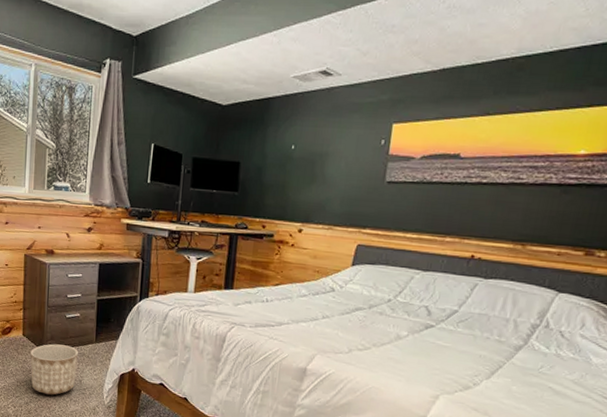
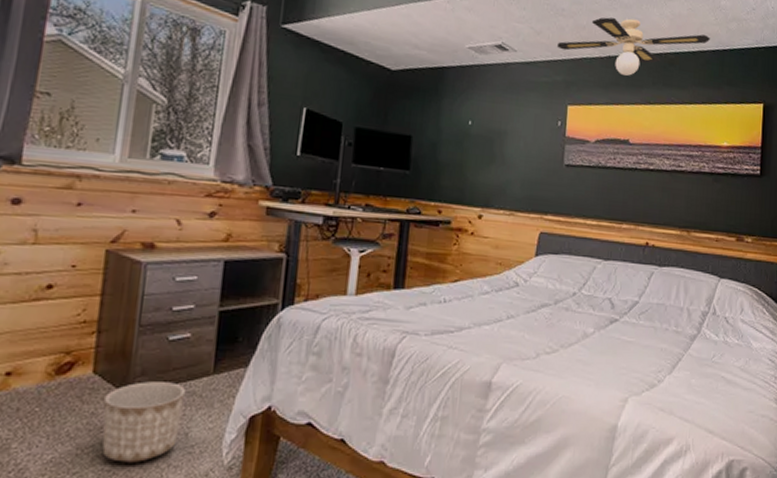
ceiling fan: none [385,24,577,87] -> present [557,17,711,76]

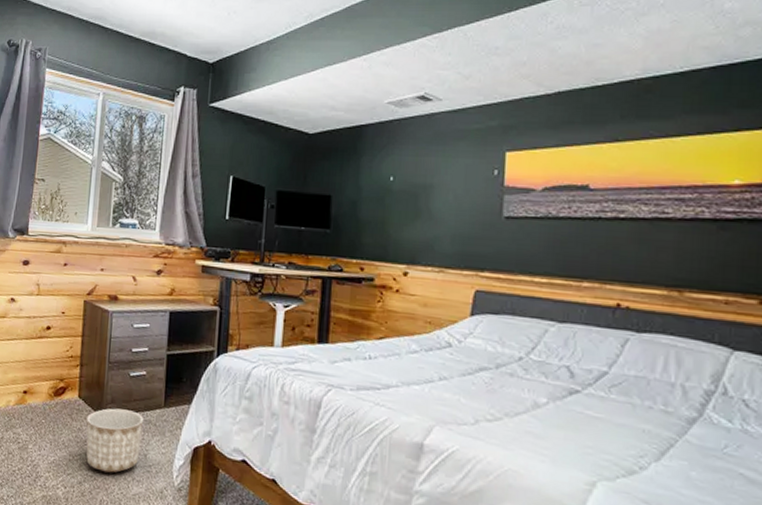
ceiling fan: present [557,17,711,76] -> none [491,45,709,111]

